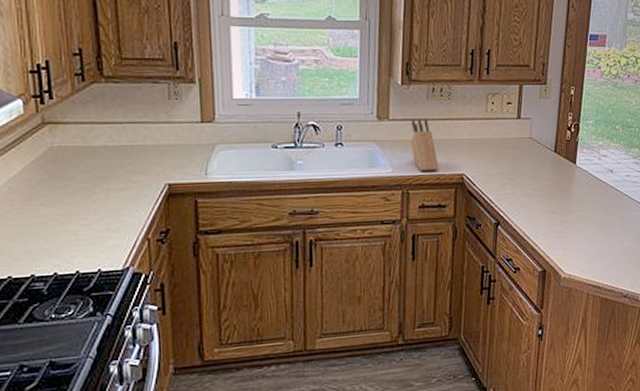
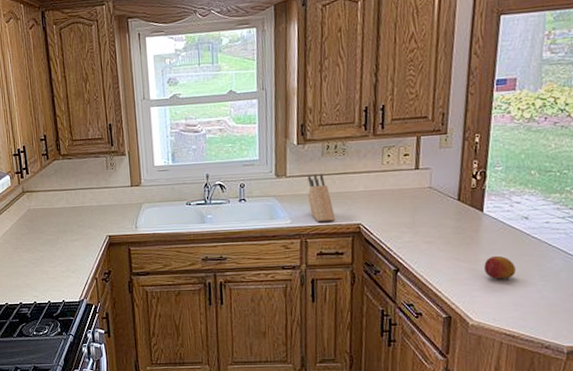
fruit: none [576,207,602,231] -> present [484,255,516,279]

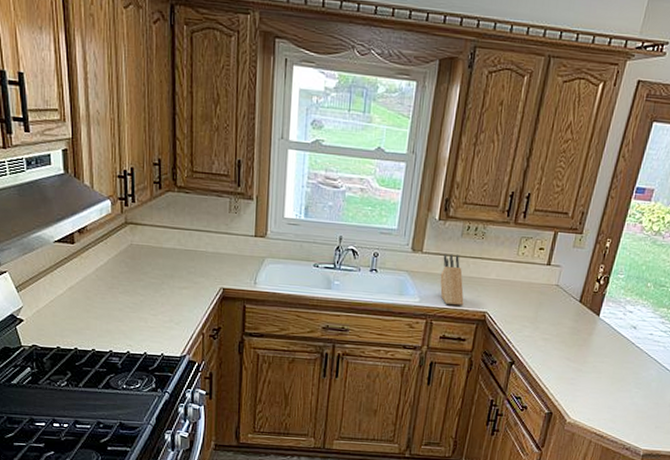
fruit: present [484,255,516,279] -> none [589,359,617,383]

